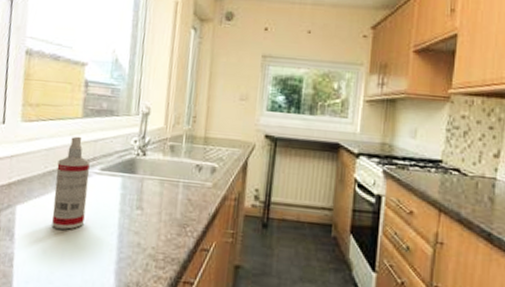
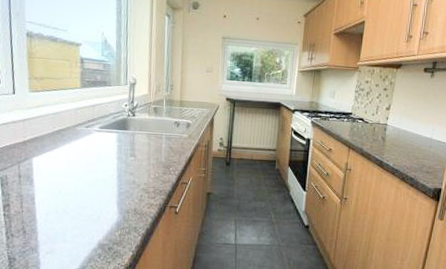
spray bottle: present [52,136,90,230] -> none [63,102,91,174]

